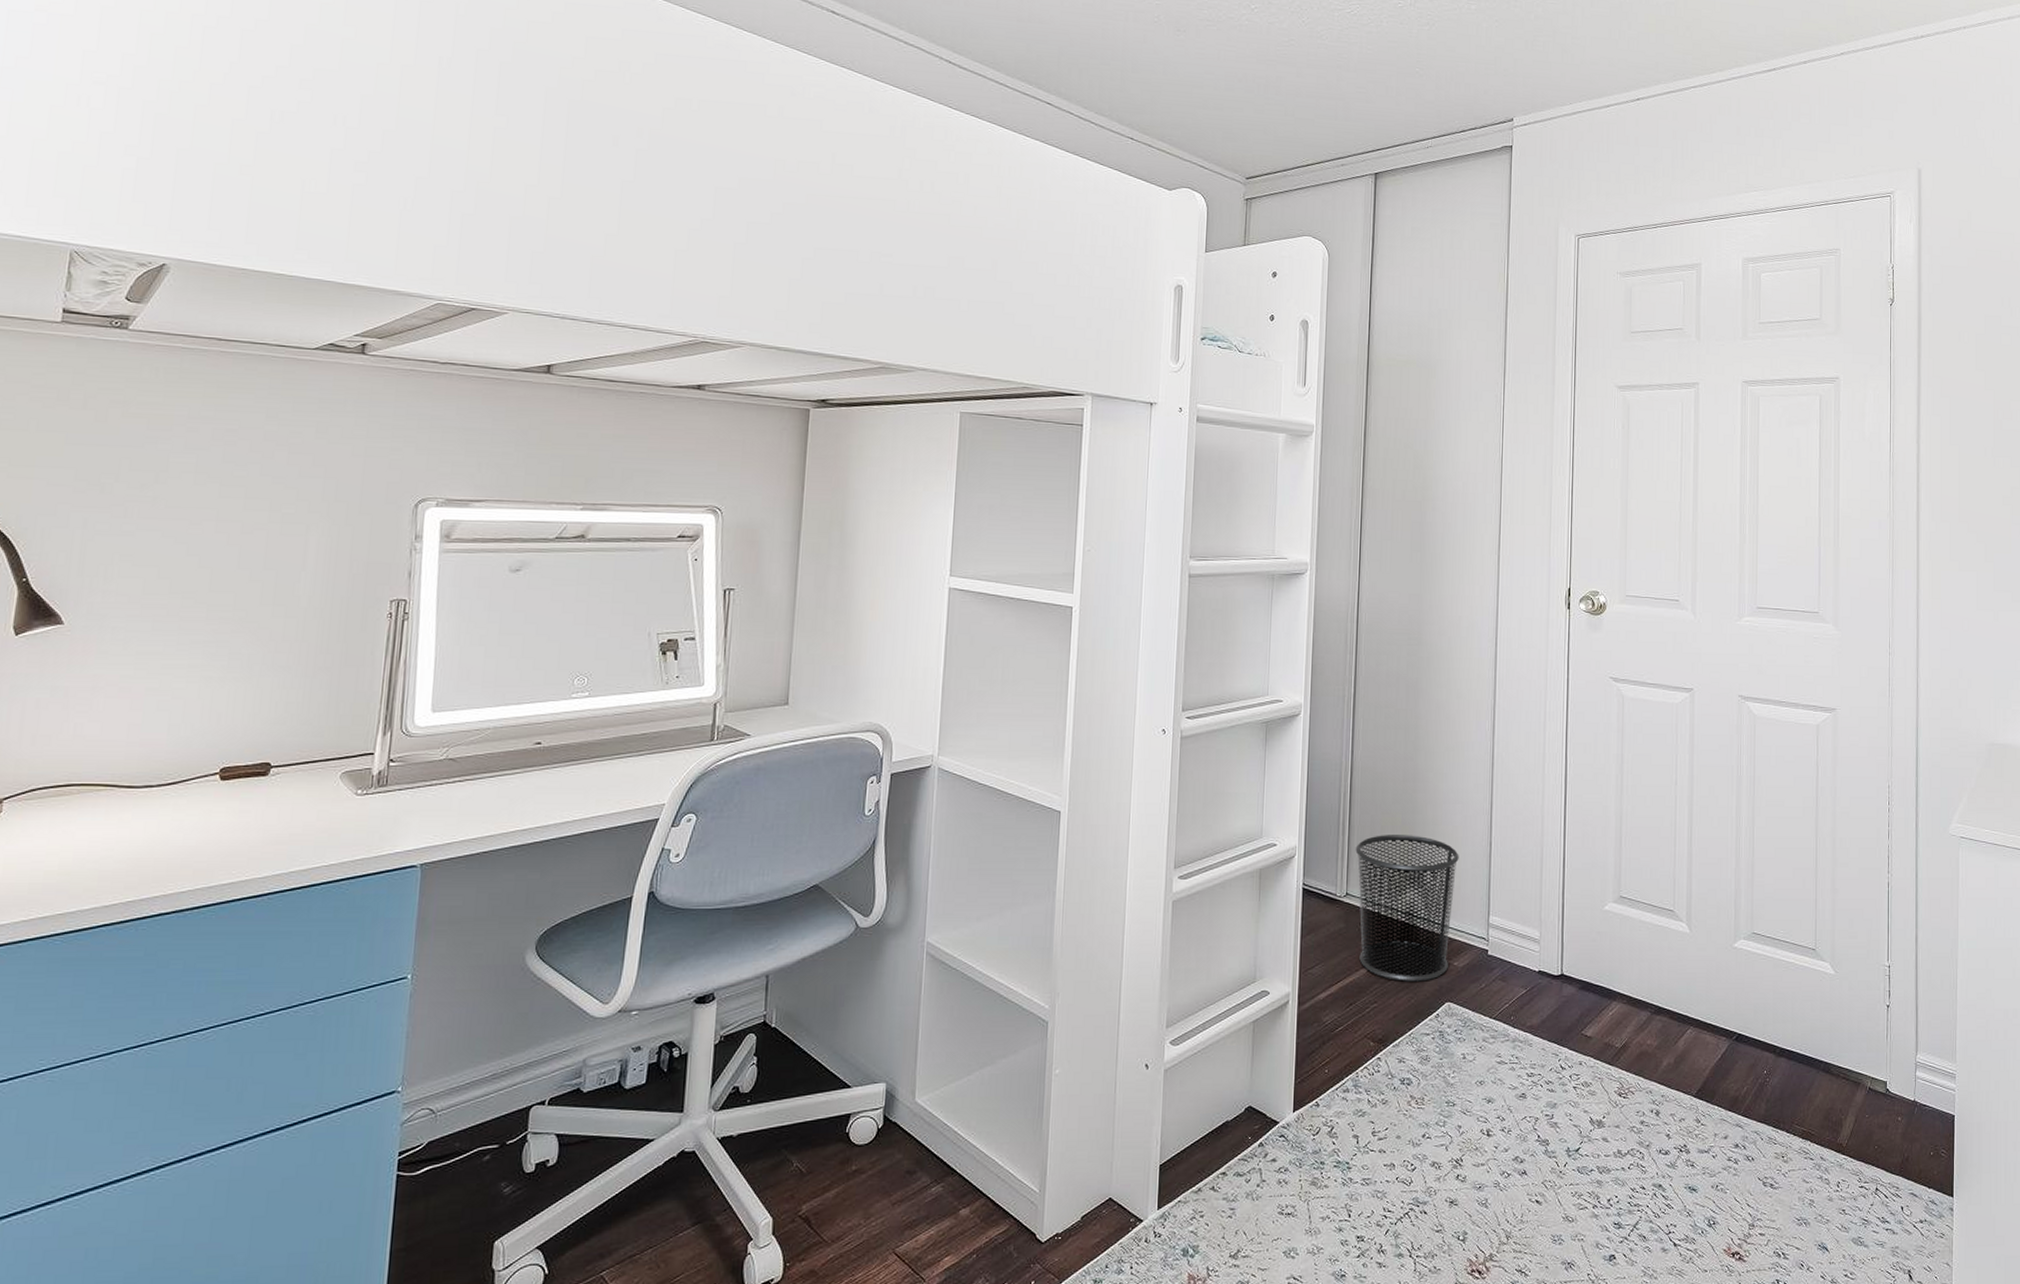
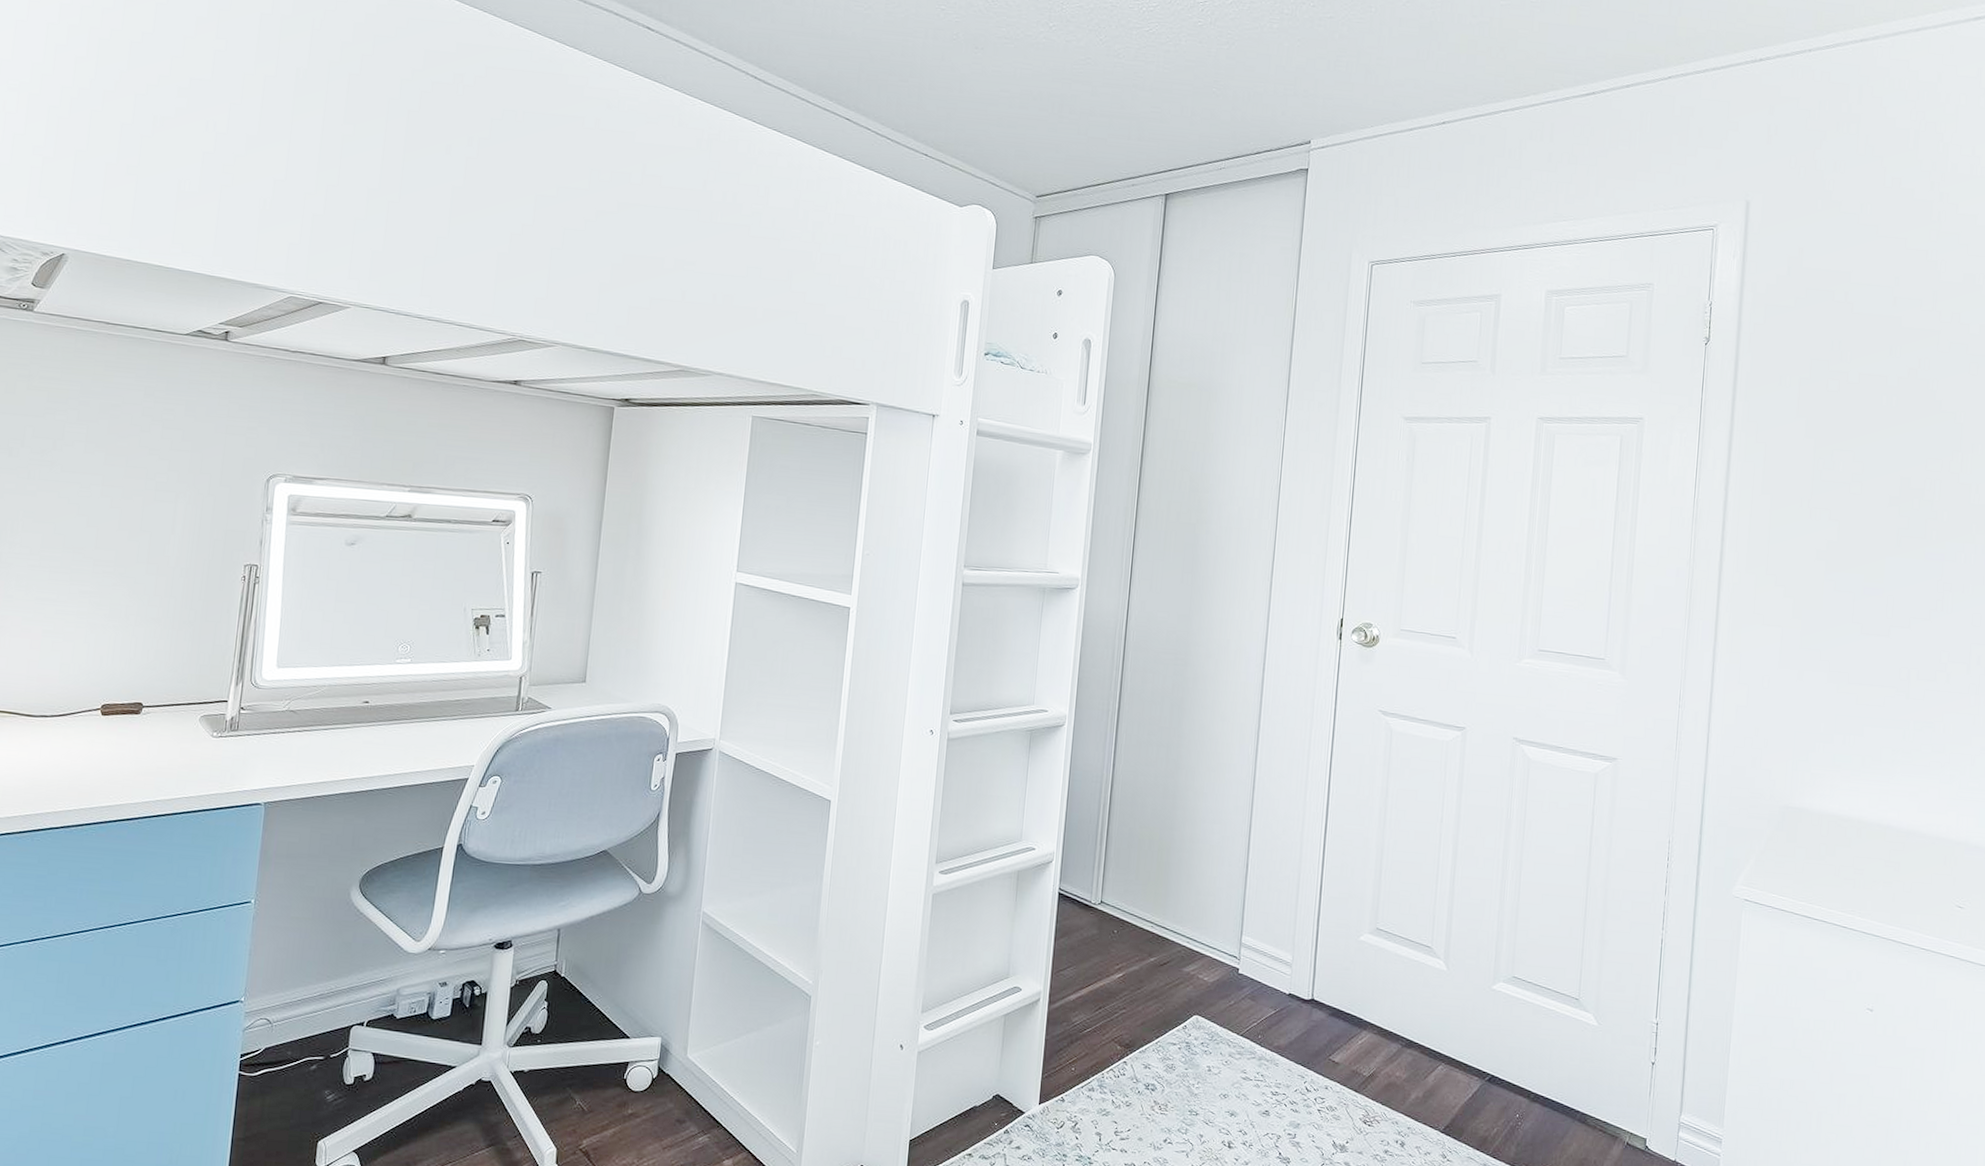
waste bin: present [1355,835,1459,982] -> none [1110,848,1215,993]

